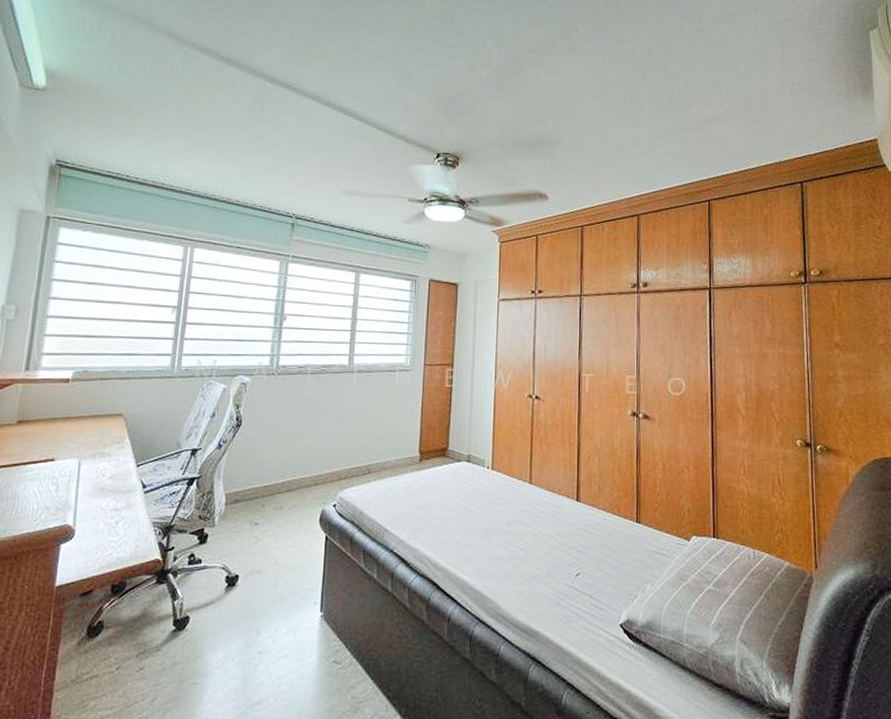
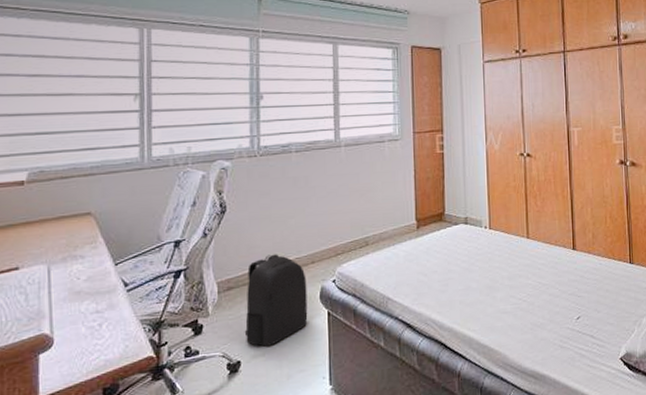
backpack: none [245,472,309,564] -> present [244,254,308,347]

